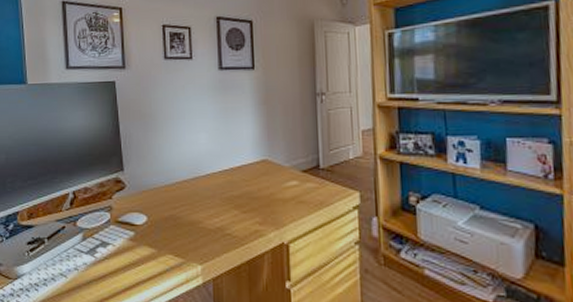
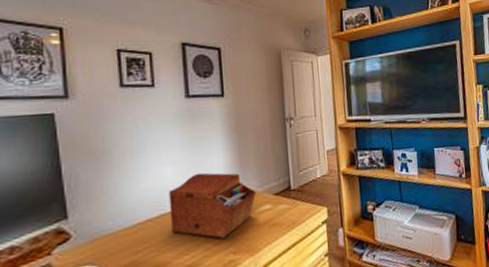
sewing box: none [202,142,283,207] -> present [168,172,256,239]

